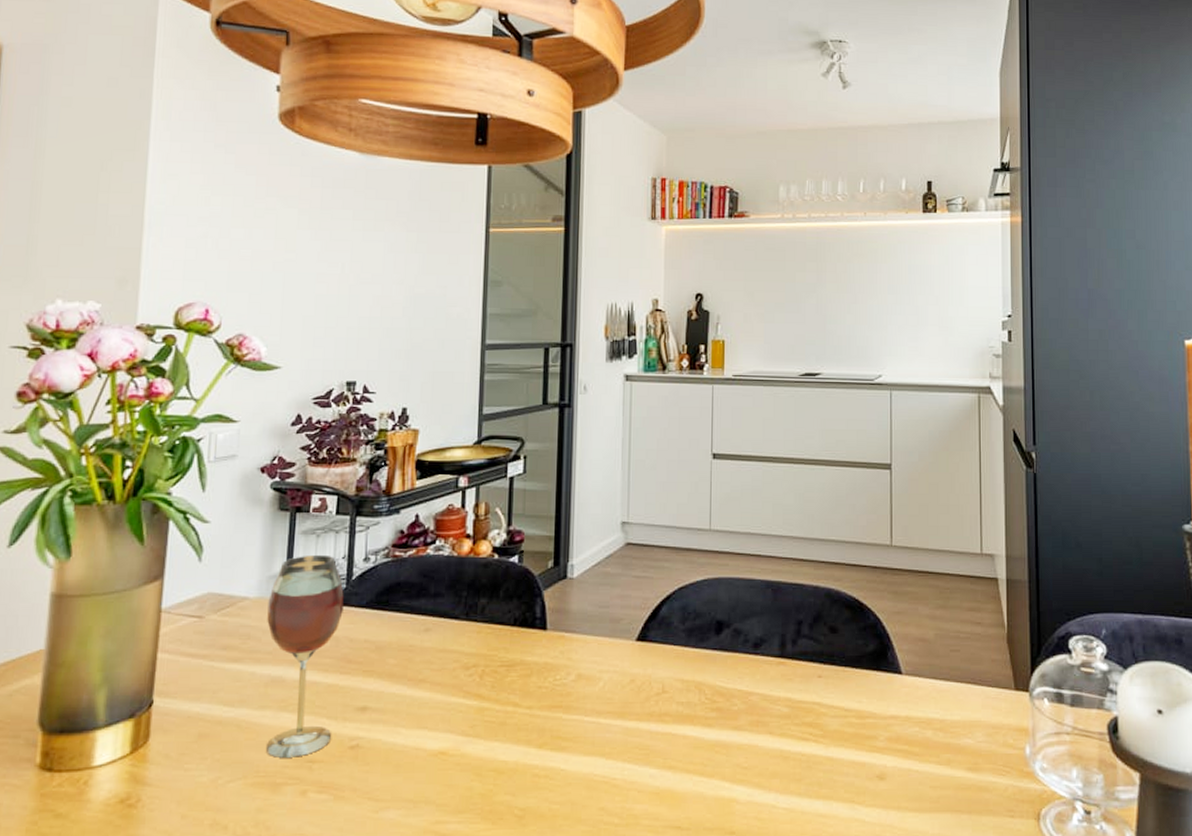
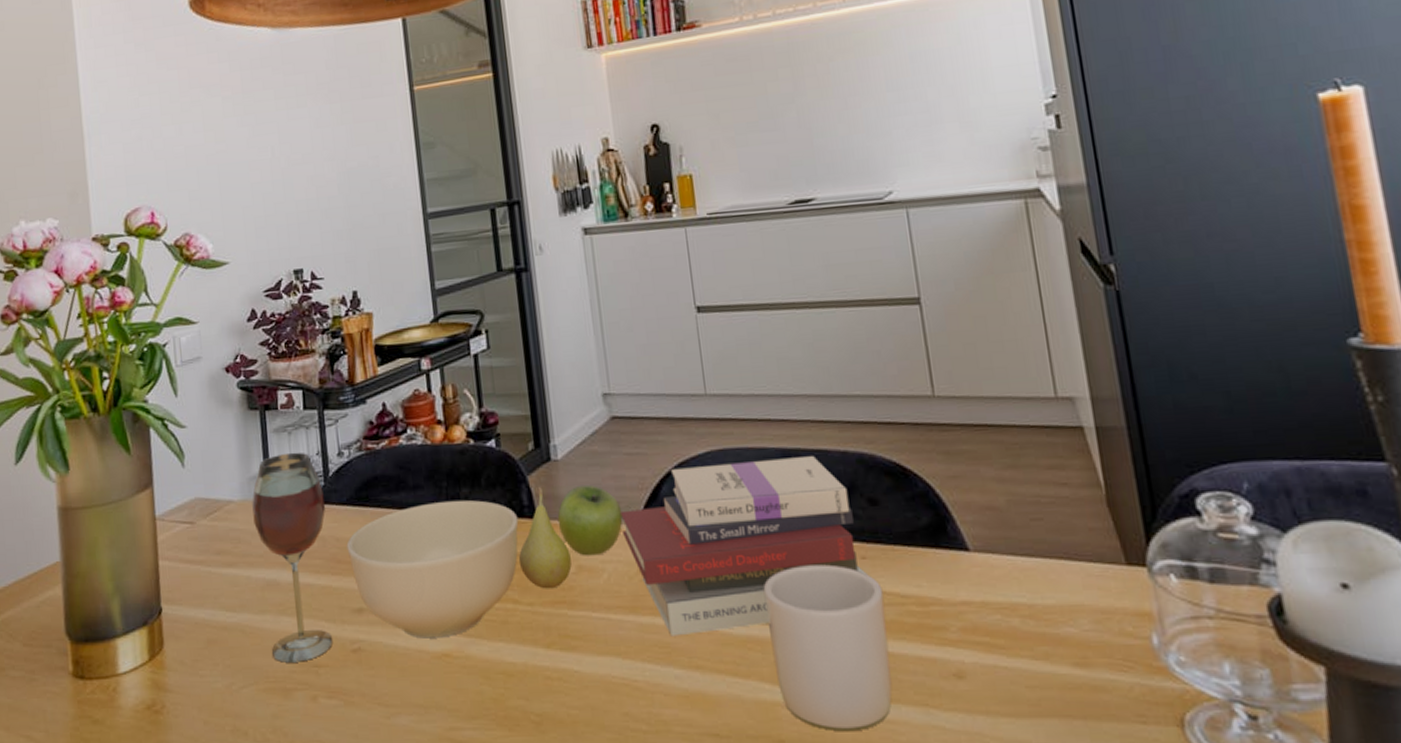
bowl: none [359,609,529,737] -> present [346,499,519,639]
fruit: none [524,602,572,694] -> present [518,487,572,589]
fruit: none [565,602,624,666] -> present [557,484,623,556]
books: none [622,589,821,740] -> present [621,456,867,637]
mug: none [734,681,831,825] -> present [763,564,893,732]

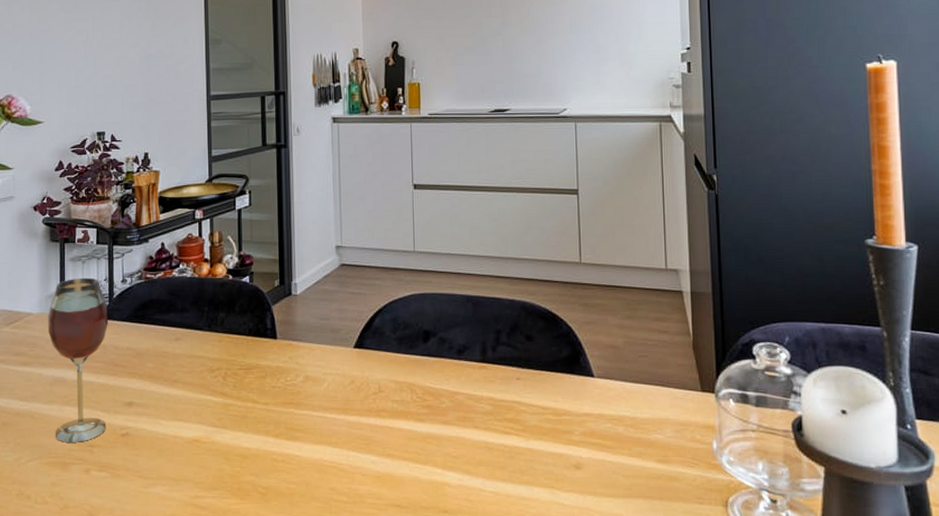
bowl: present [346,499,519,639] -> none [123,321,262,427]
fruit: present [518,487,572,589] -> none [259,315,300,393]
fruit: present [557,484,623,556] -> none [292,315,343,369]
books: present [621,456,867,637] -> none [342,302,520,432]
mug: present [763,564,893,732] -> none [443,383,530,505]

